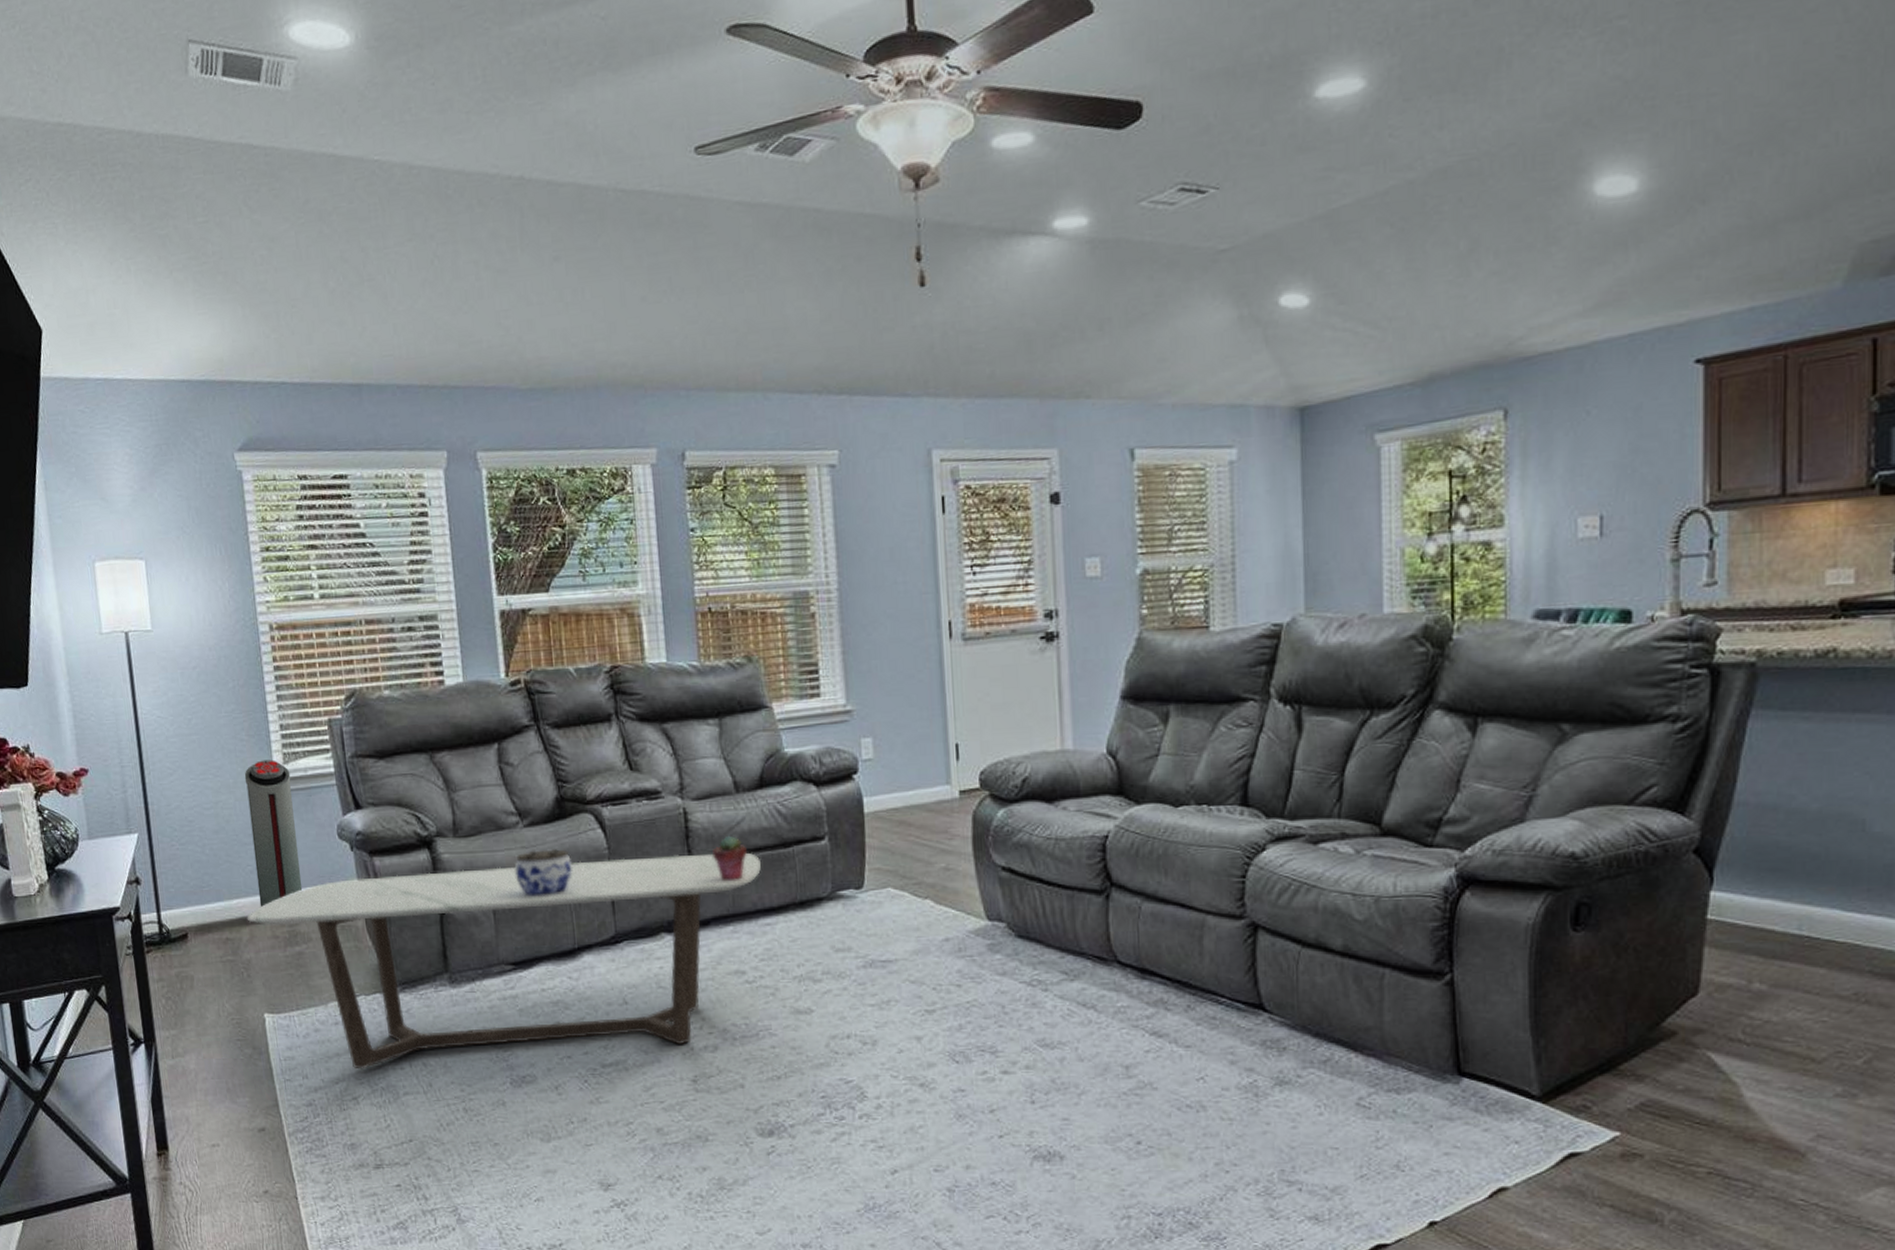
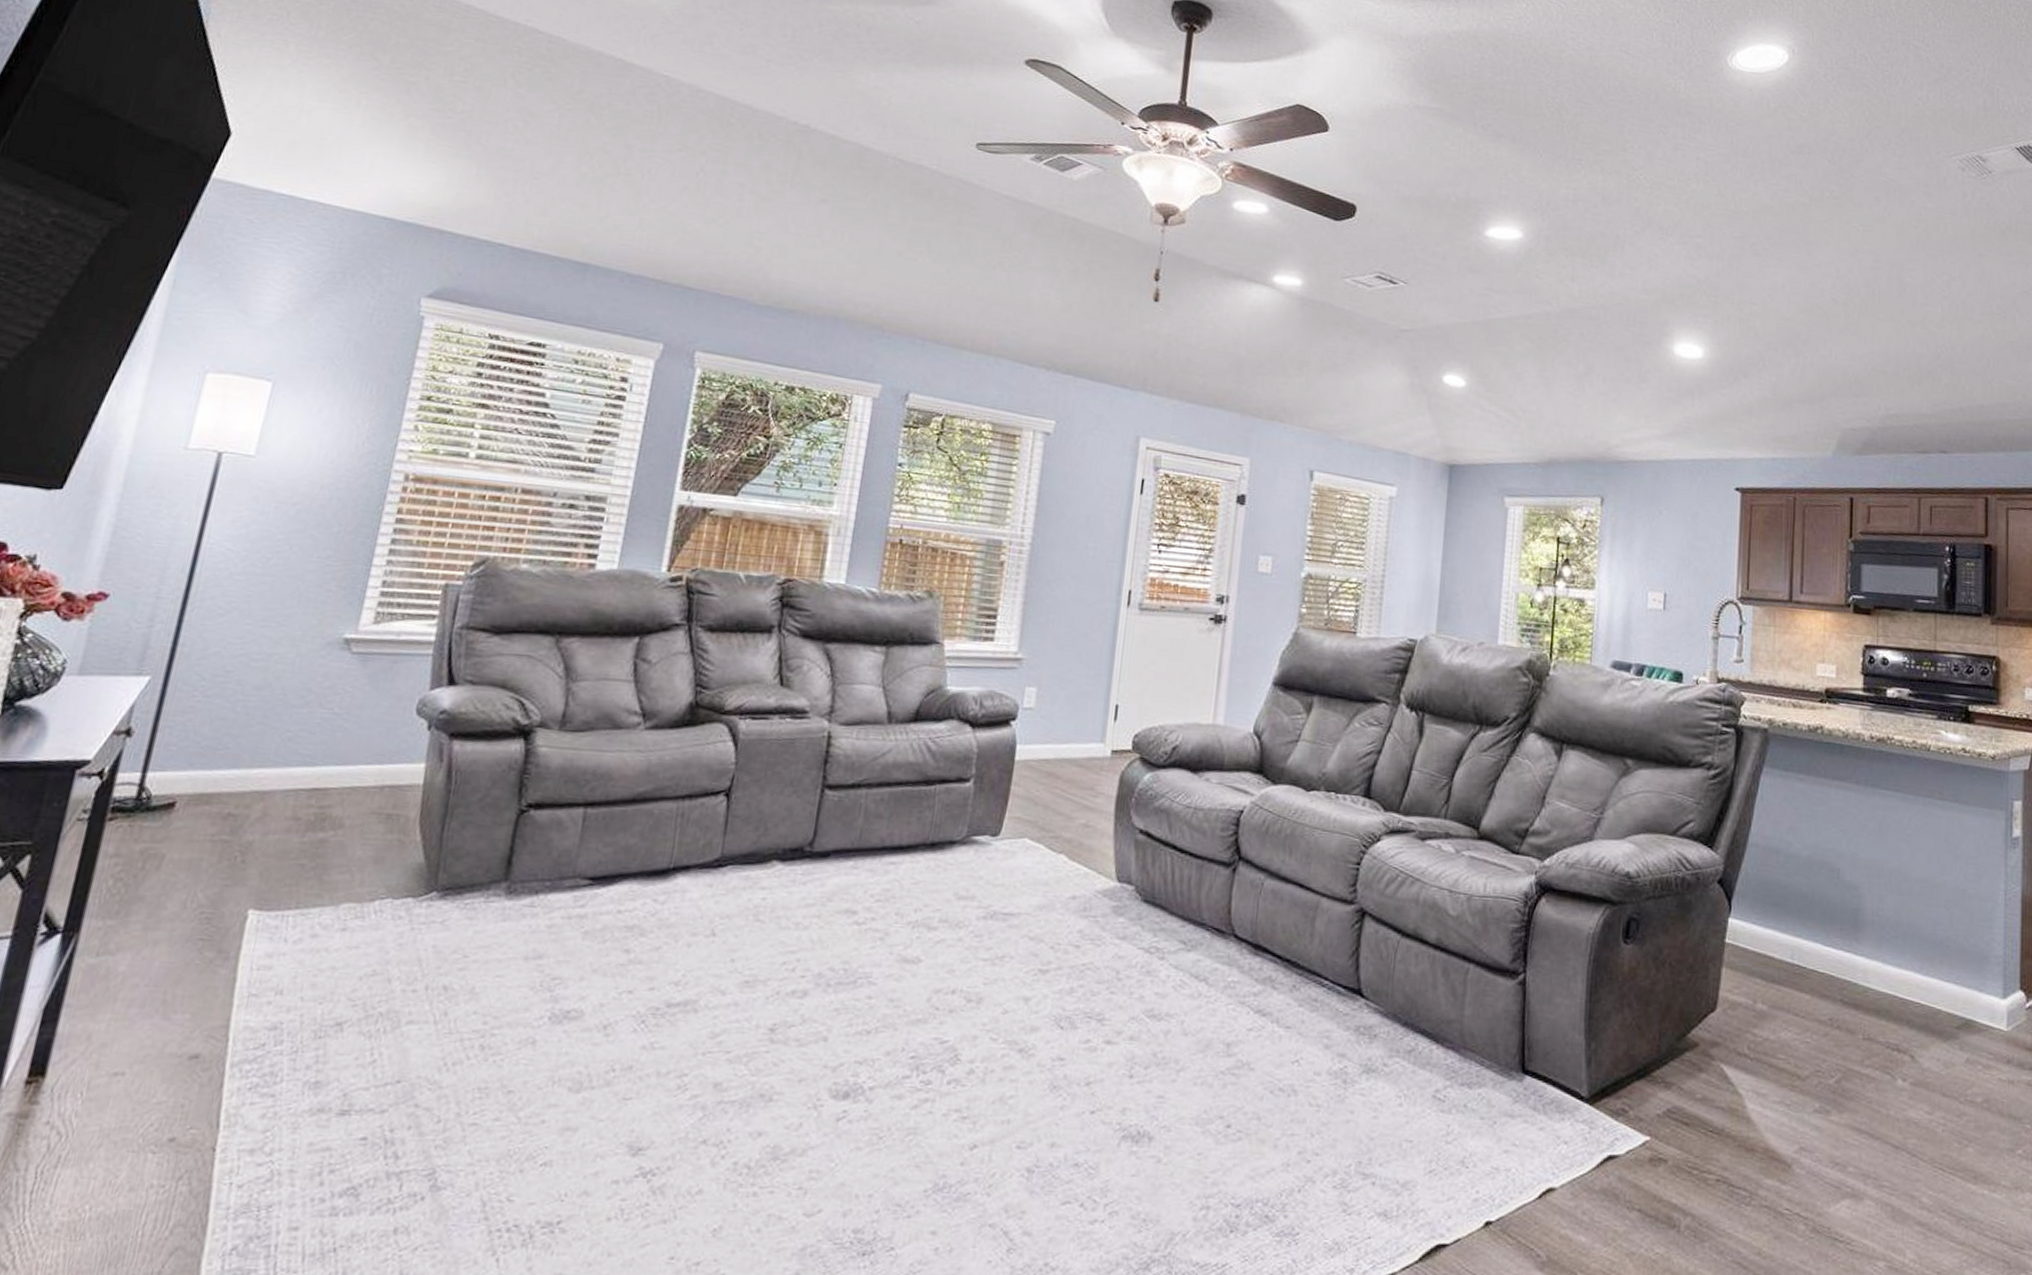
air purifier: present [244,760,303,908] -> none [287,615,379,783]
coffee table: present [246,853,761,1070] -> none [264,761,899,989]
jar: present [514,849,573,897] -> none [620,755,692,807]
potted succulent: present [712,835,748,882] -> none [848,765,888,814]

